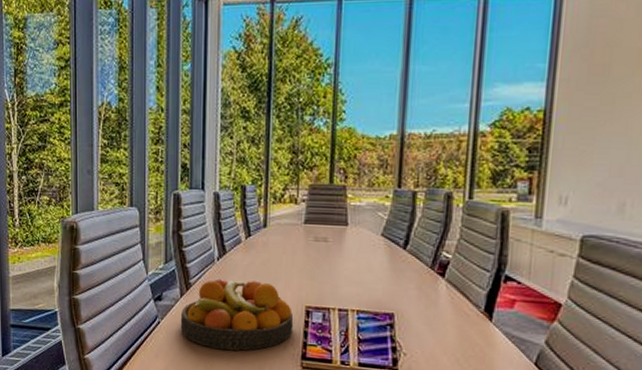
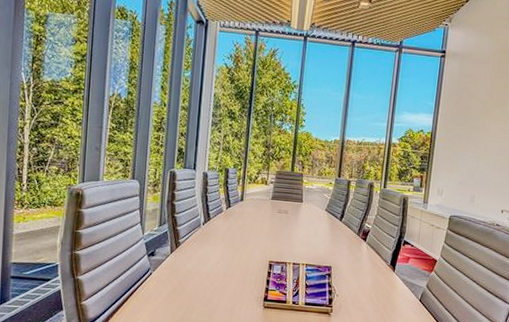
fruit bowl: present [180,278,294,351] -> none [168,239,260,296]

